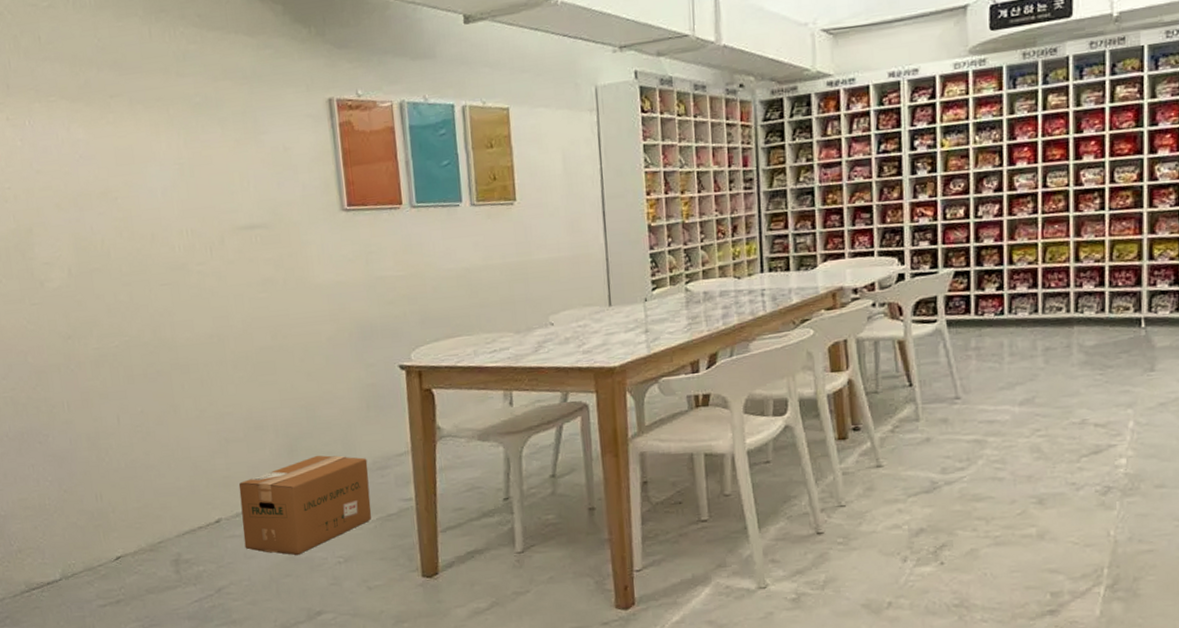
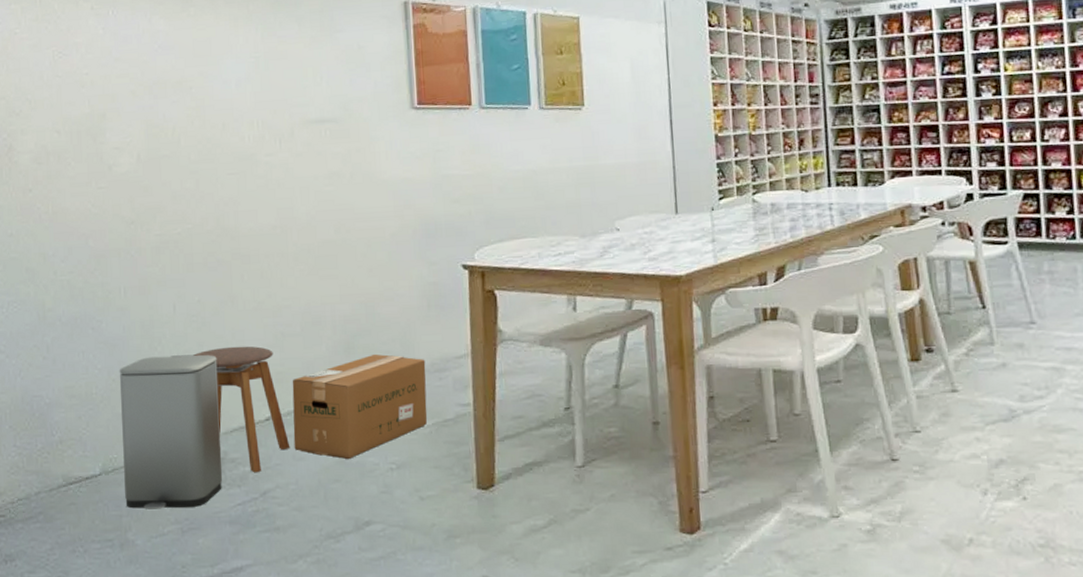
pedal bin: none [69,463,179,610] -> present [119,355,223,510]
stool: none [140,453,241,572] -> present [193,346,290,473]

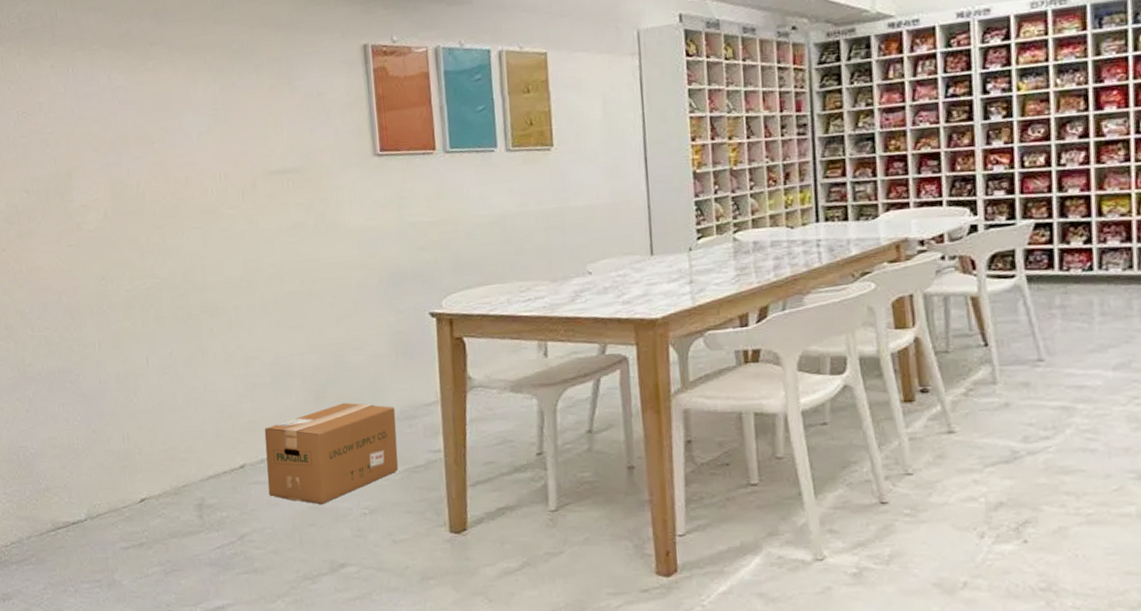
pedal bin: present [119,355,223,510] -> none [98,405,202,552]
stool: present [193,346,290,473] -> none [168,396,265,518]

